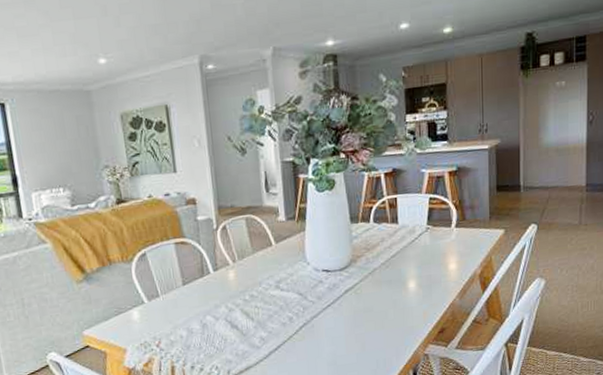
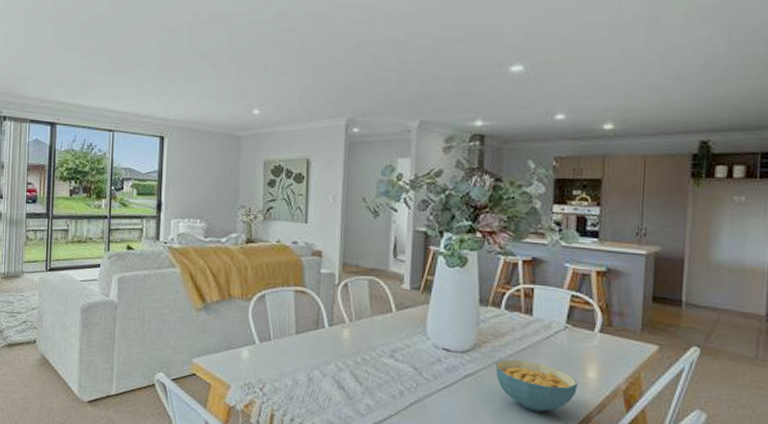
cereal bowl: none [370,265,442,310] -> present [495,359,577,412]

